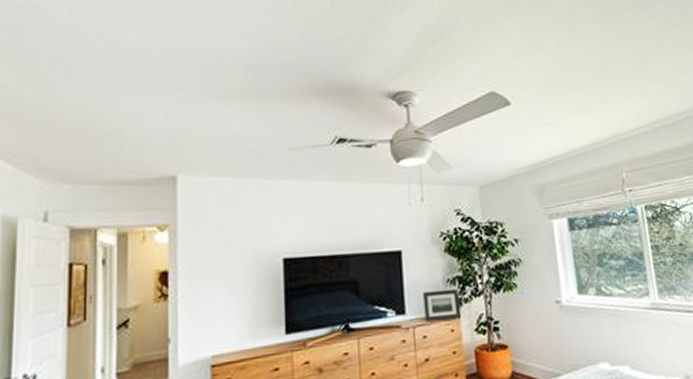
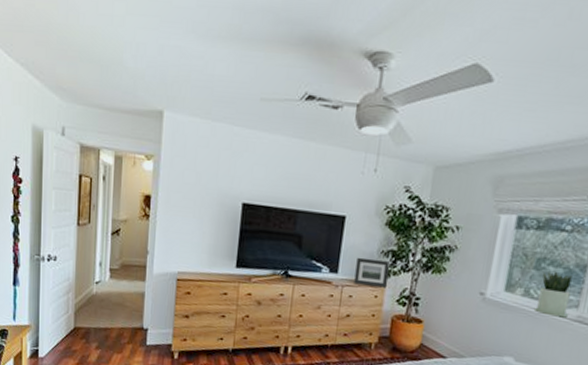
planter: none [608,264,644,310] -> present [533,271,572,318]

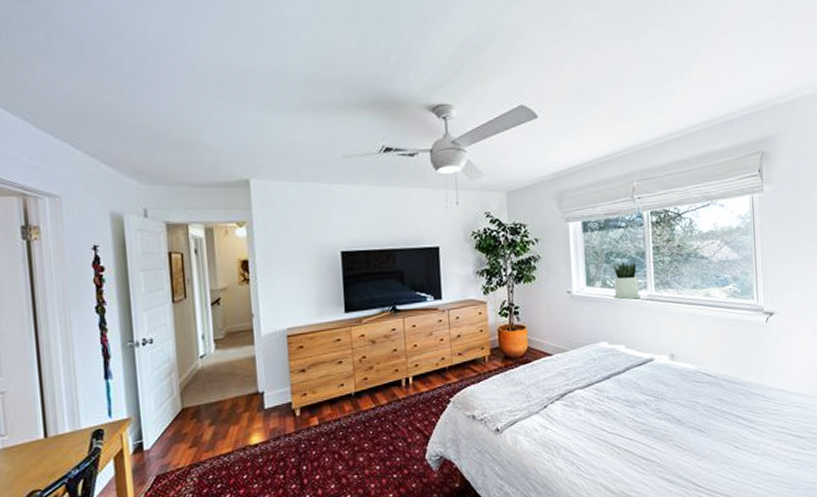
picture frame: present [354,257,390,288] -> none [457,280,488,306]

